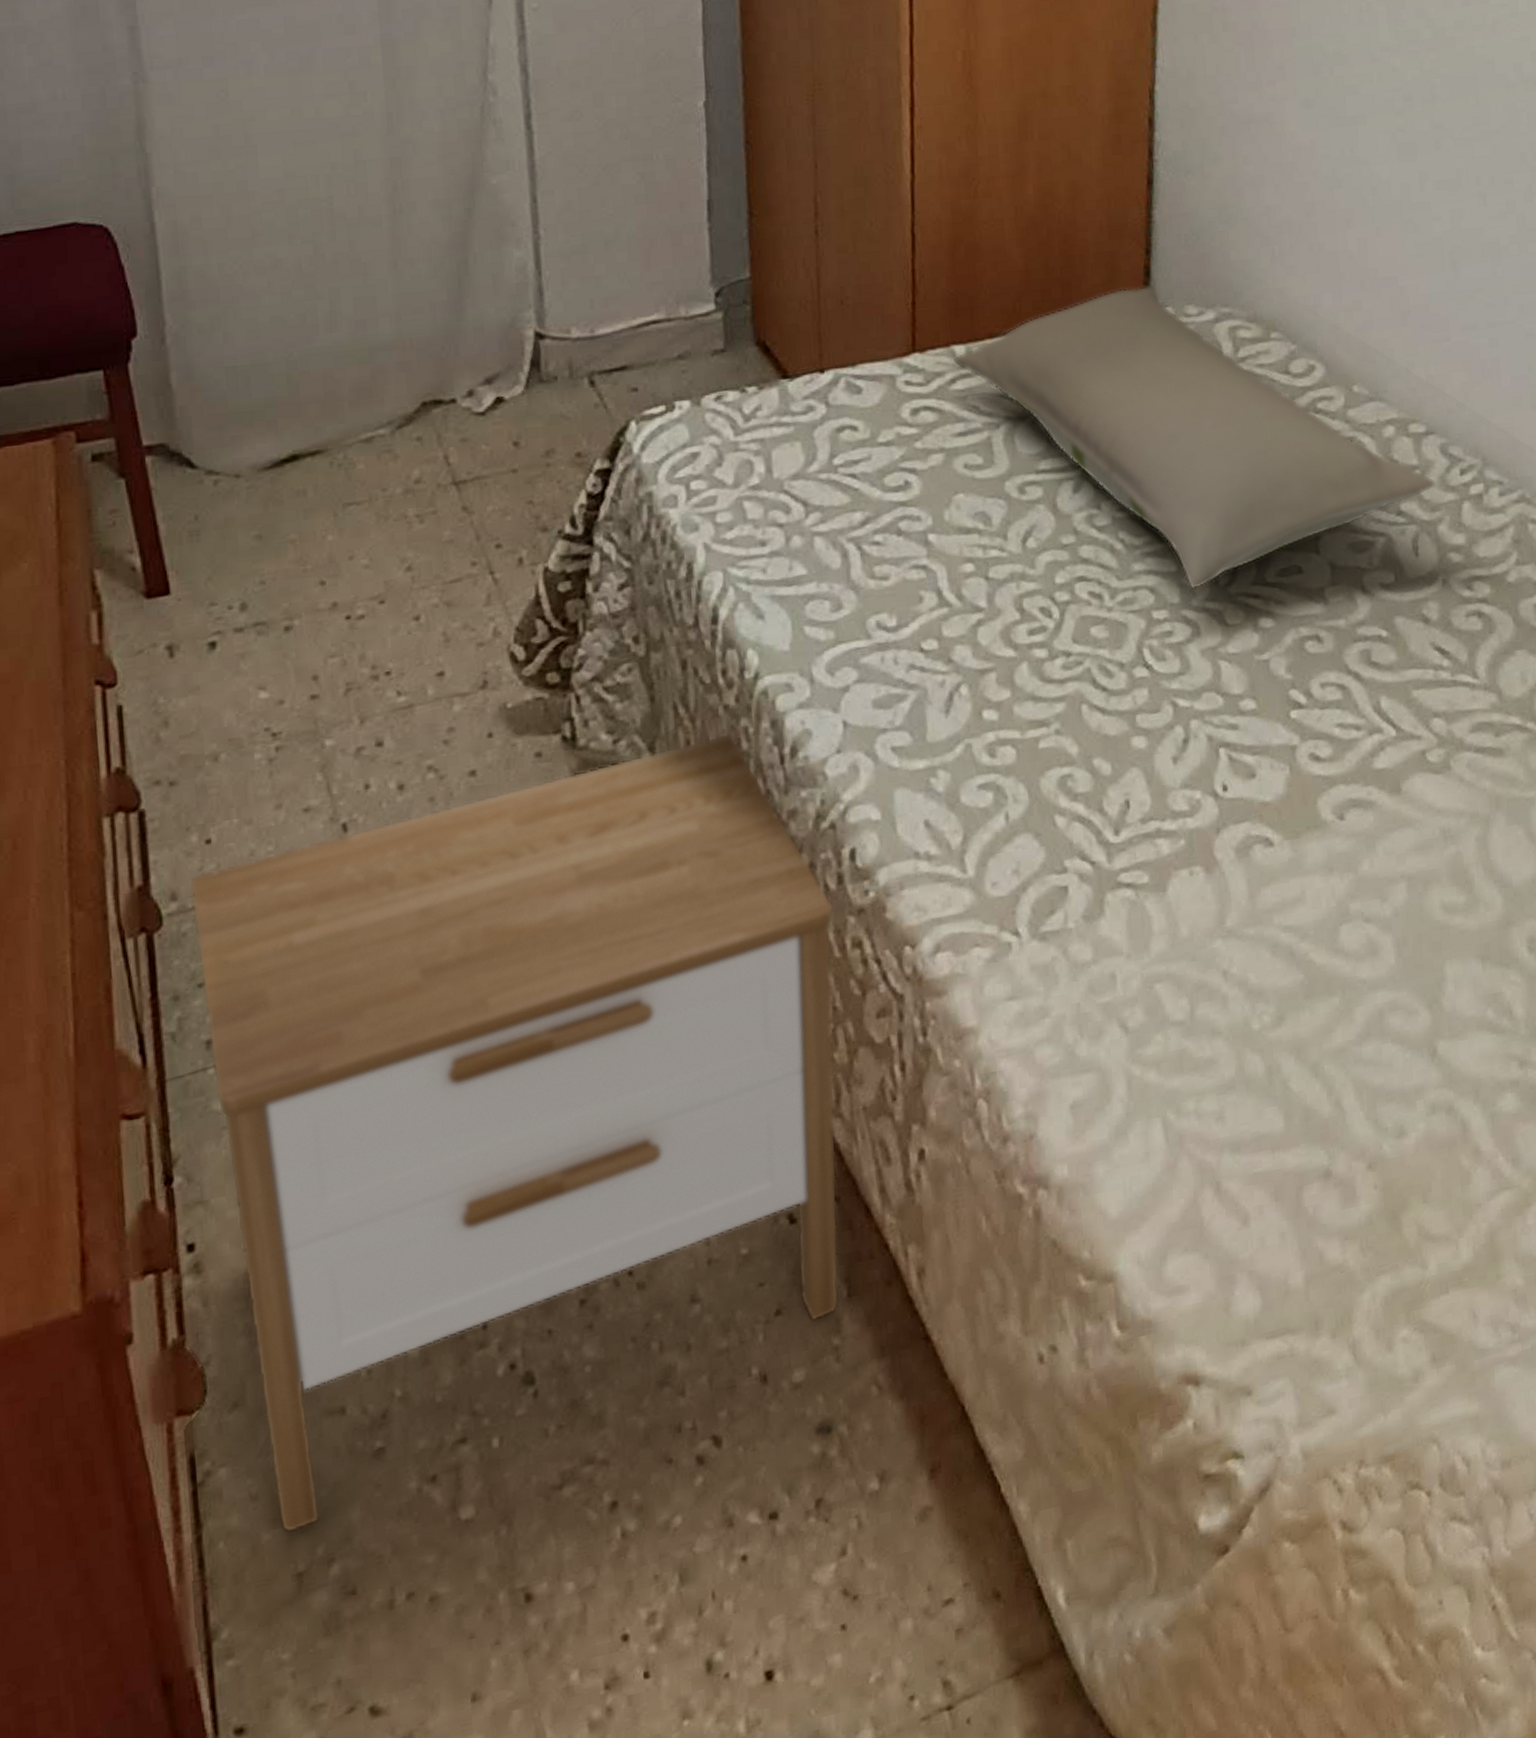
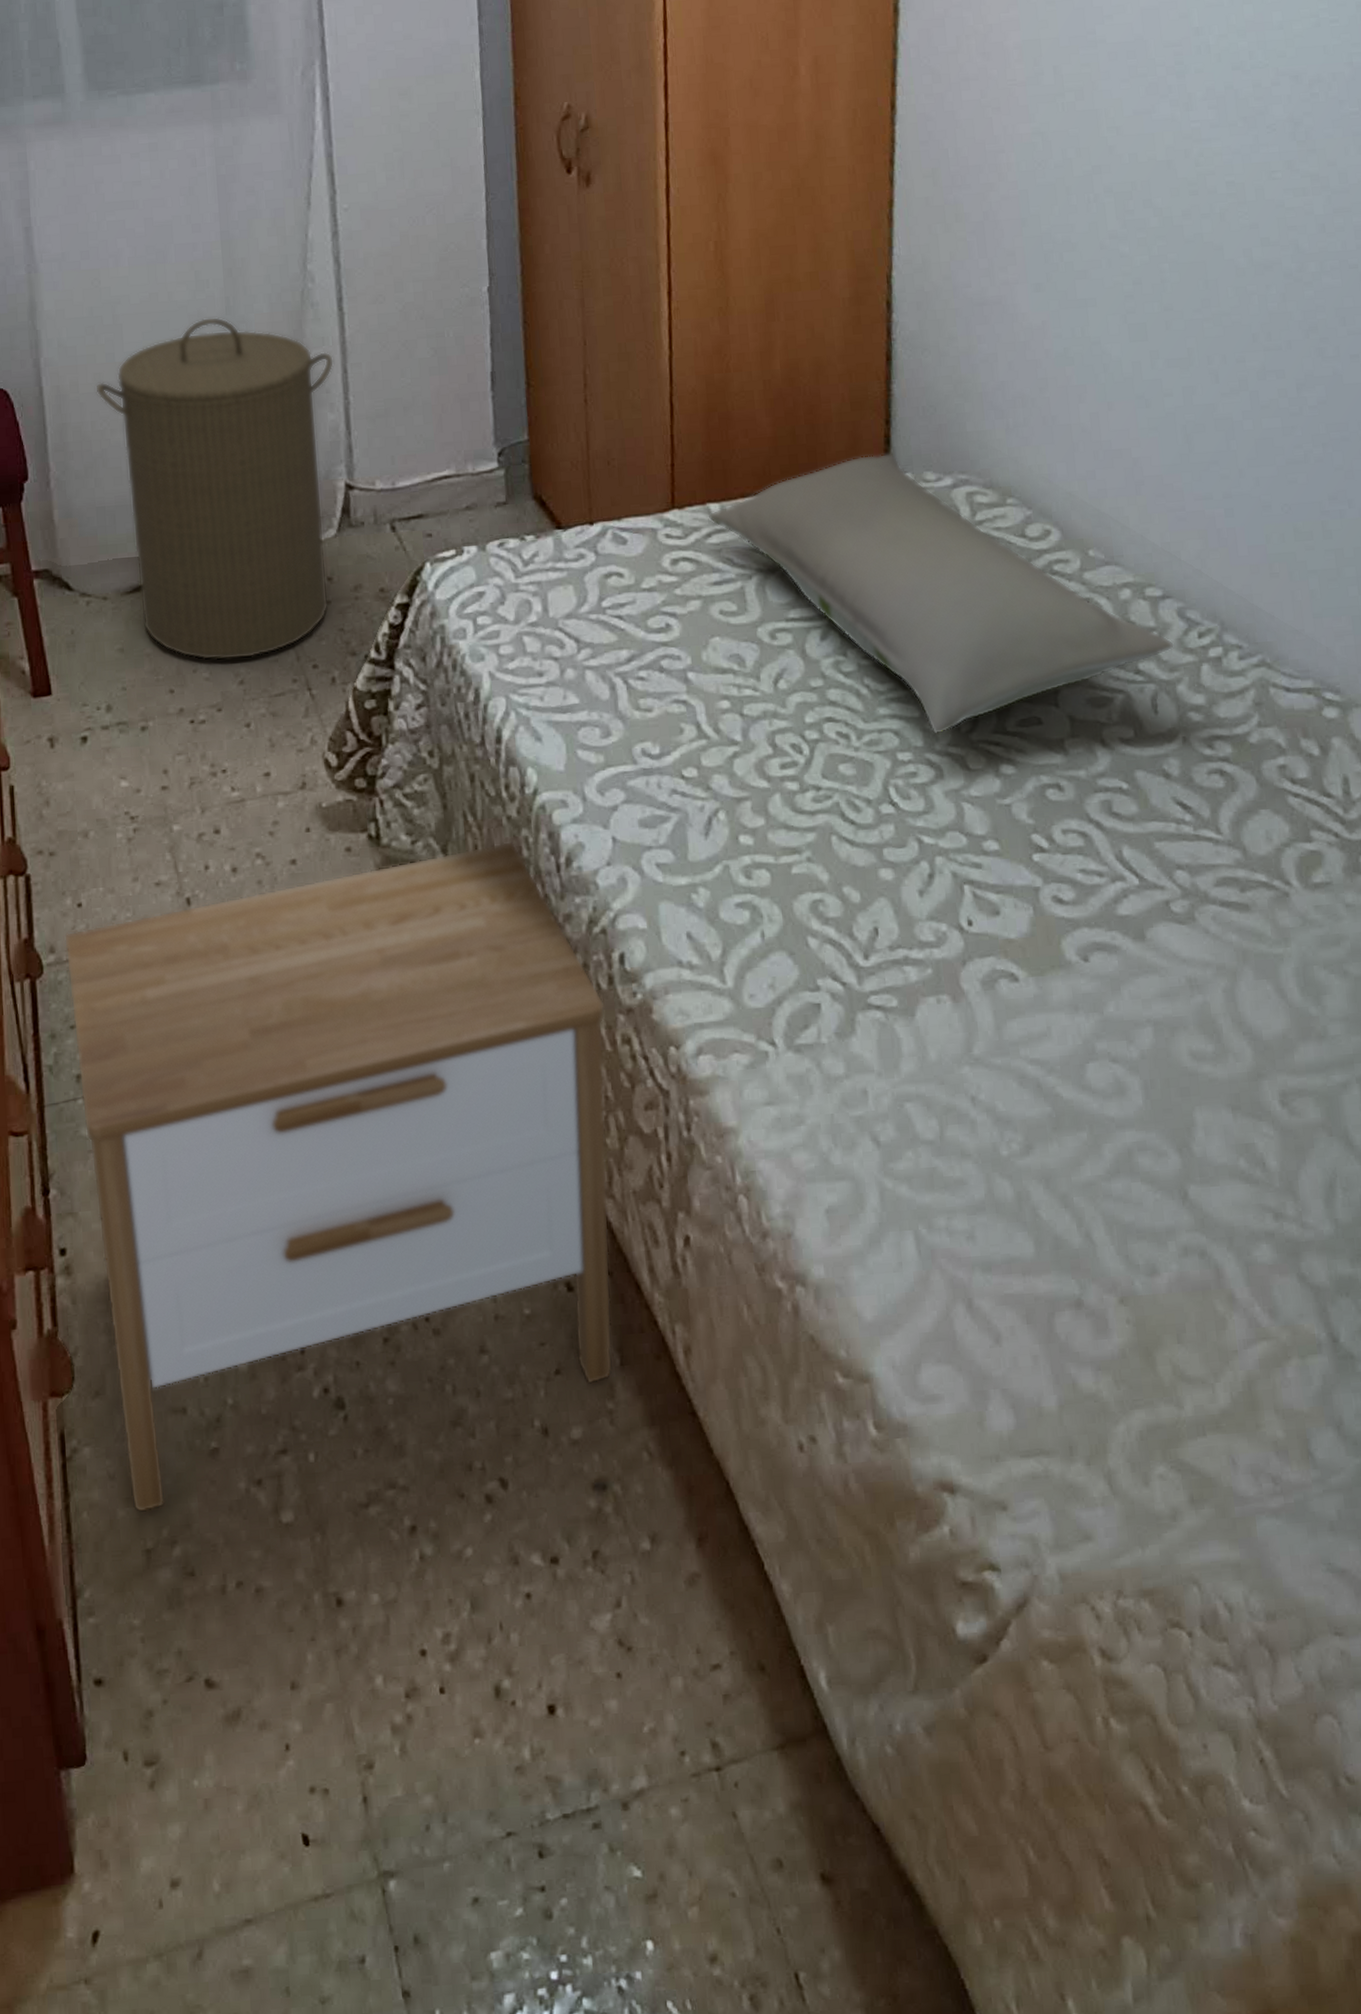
laundry hamper: none [224,136,522,545] -> present [96,316,335,661]

